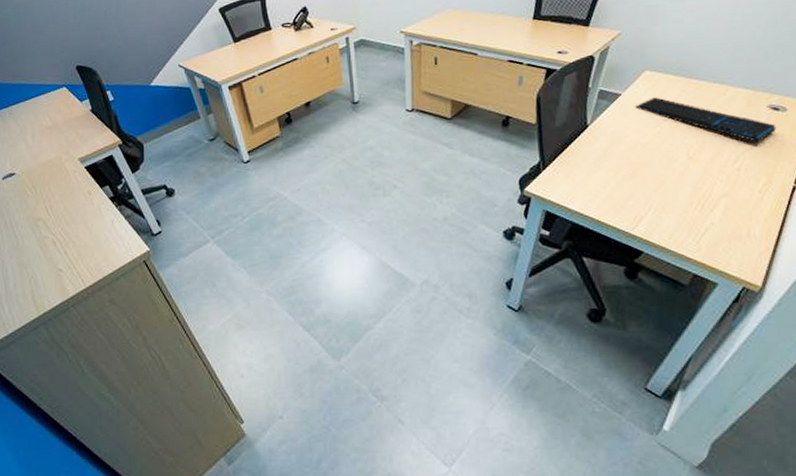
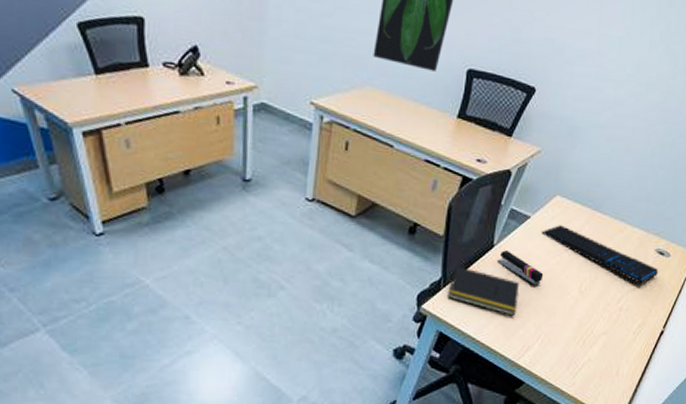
notepad: none [549,148,623,189] -> present [448,265,519,316]
stapler: none [594,128,645,158] -> present [497,250,544,286]

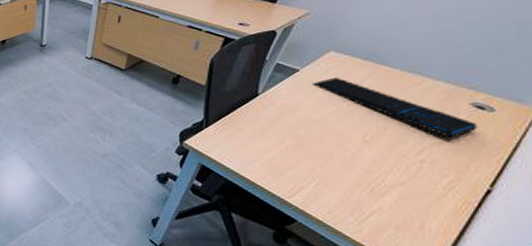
notepad: present [448,265,519,316] -> none [210,110,288,158]
stapler: present [497,250,544,286] -> none [262,99,317,132]

